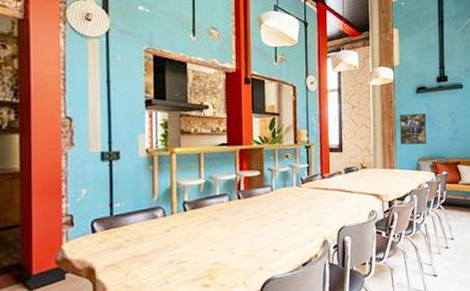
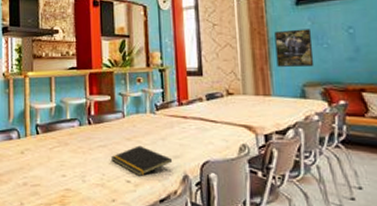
notepad: none [258,216,315,244] -> present [110,145,173,176]

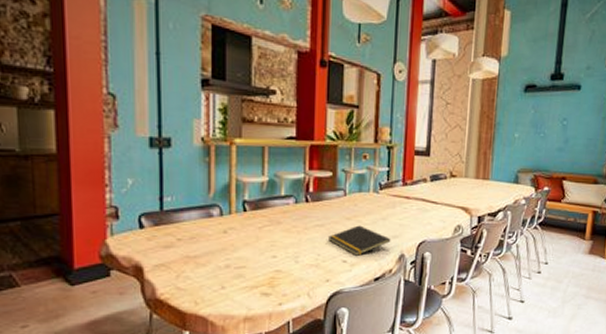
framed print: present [274,29,315,67] -> none [498,116,533,155]

